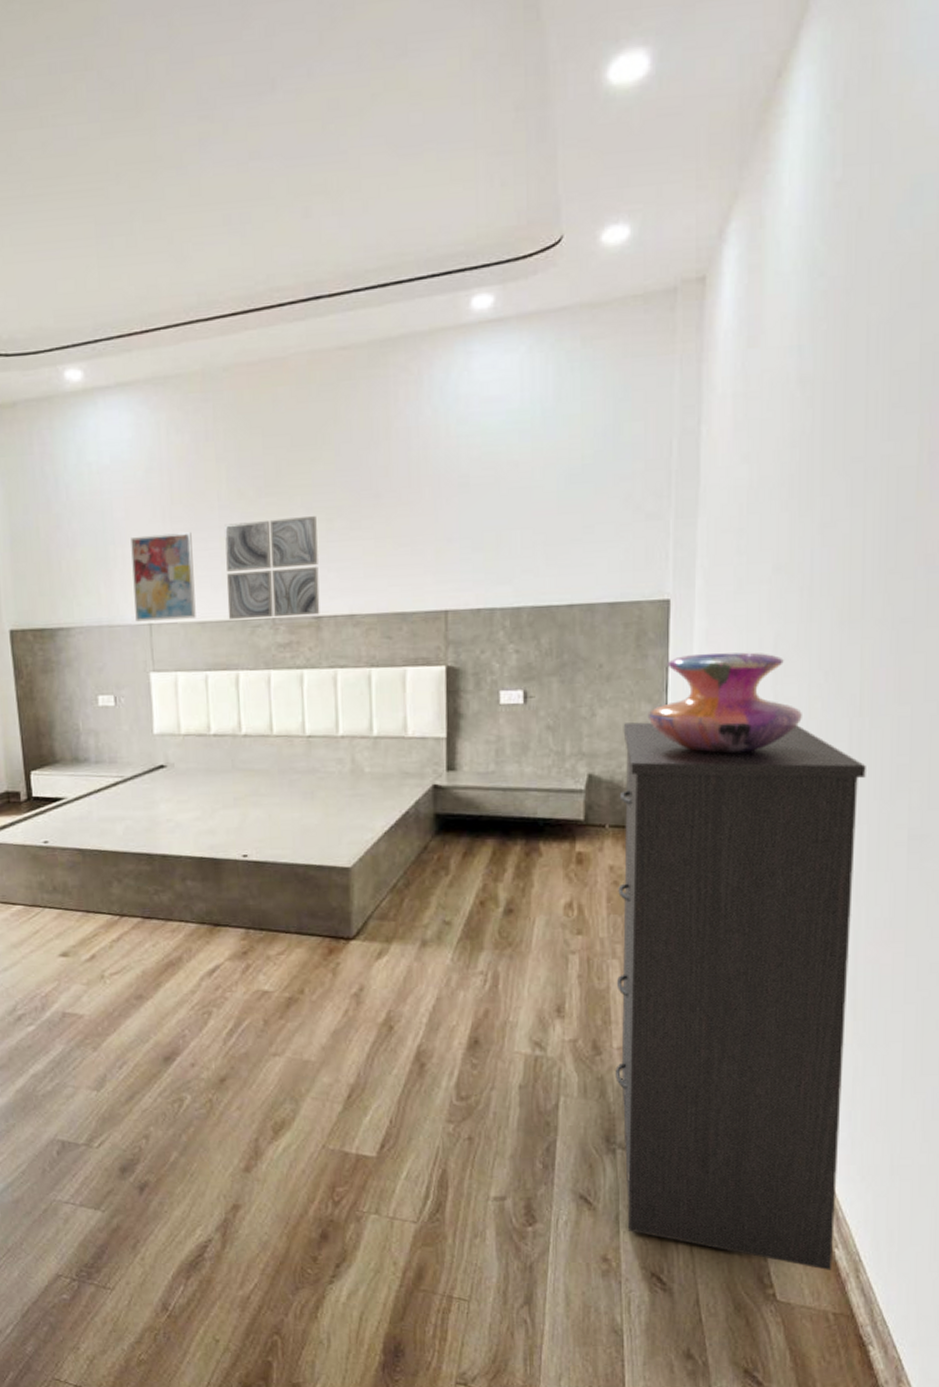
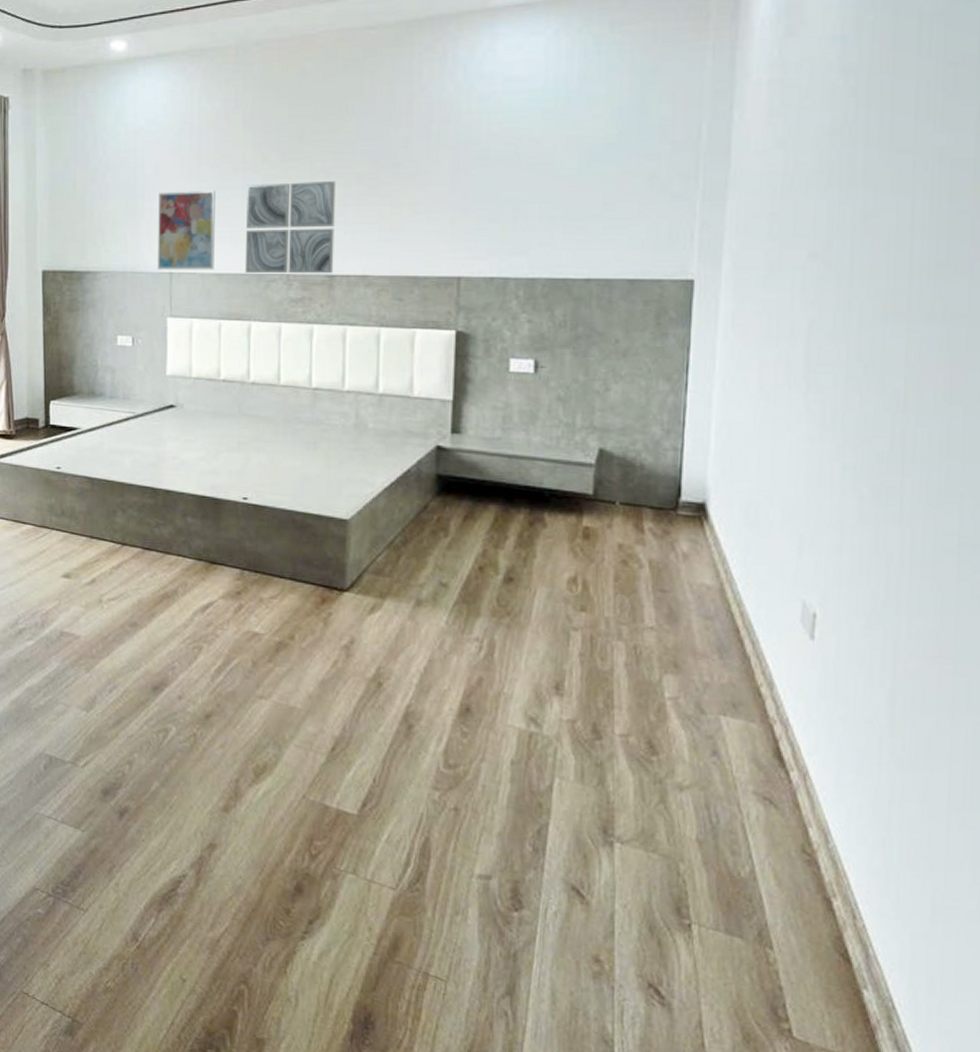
dresser: present [615,722,866,1270] -> none [616,400,910,1013]
decorative vase: present [647,652,802,754] -> none [665,337,837,441]

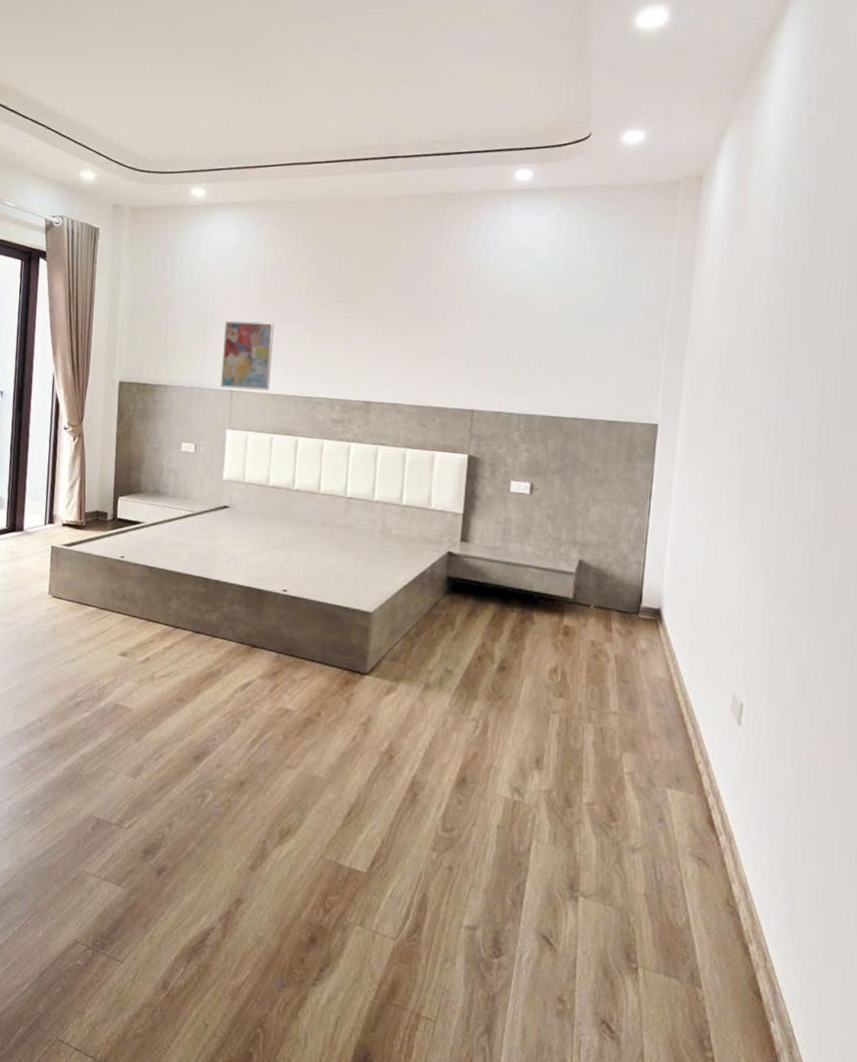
wall art: present [244,181,335,274] -> none [295,320,375,401]

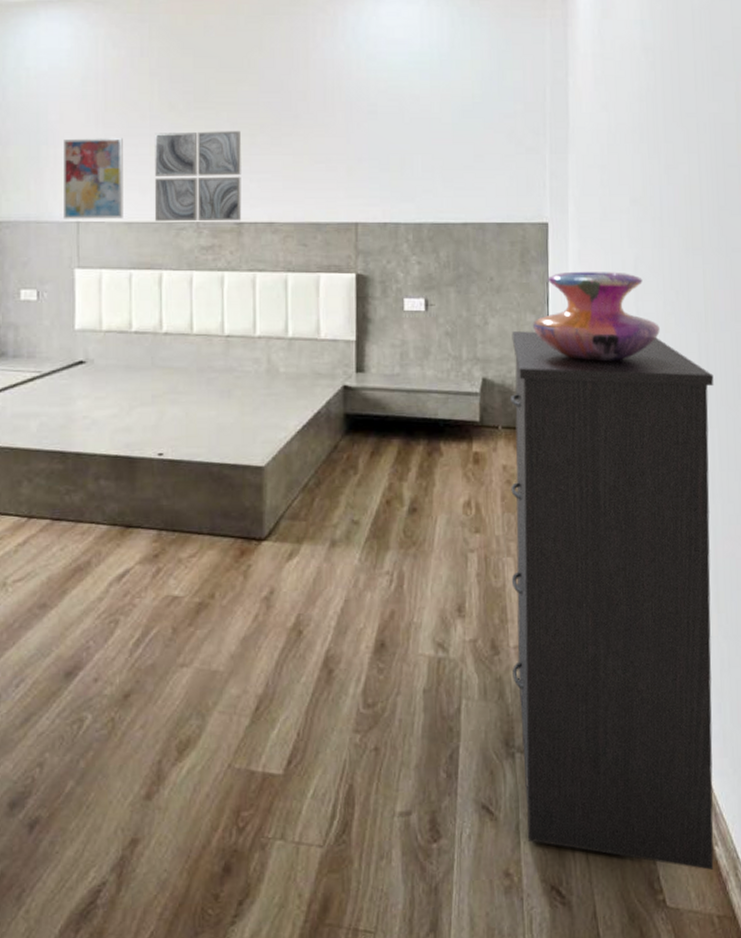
wall art: none [295,320,375,401] -> present [154,131,242,222]
dresser: none [583,521,817,1042] -> present [510,331,714,870]
decorative vase: none [632,471,764,560] -> present [532,272,660,362]

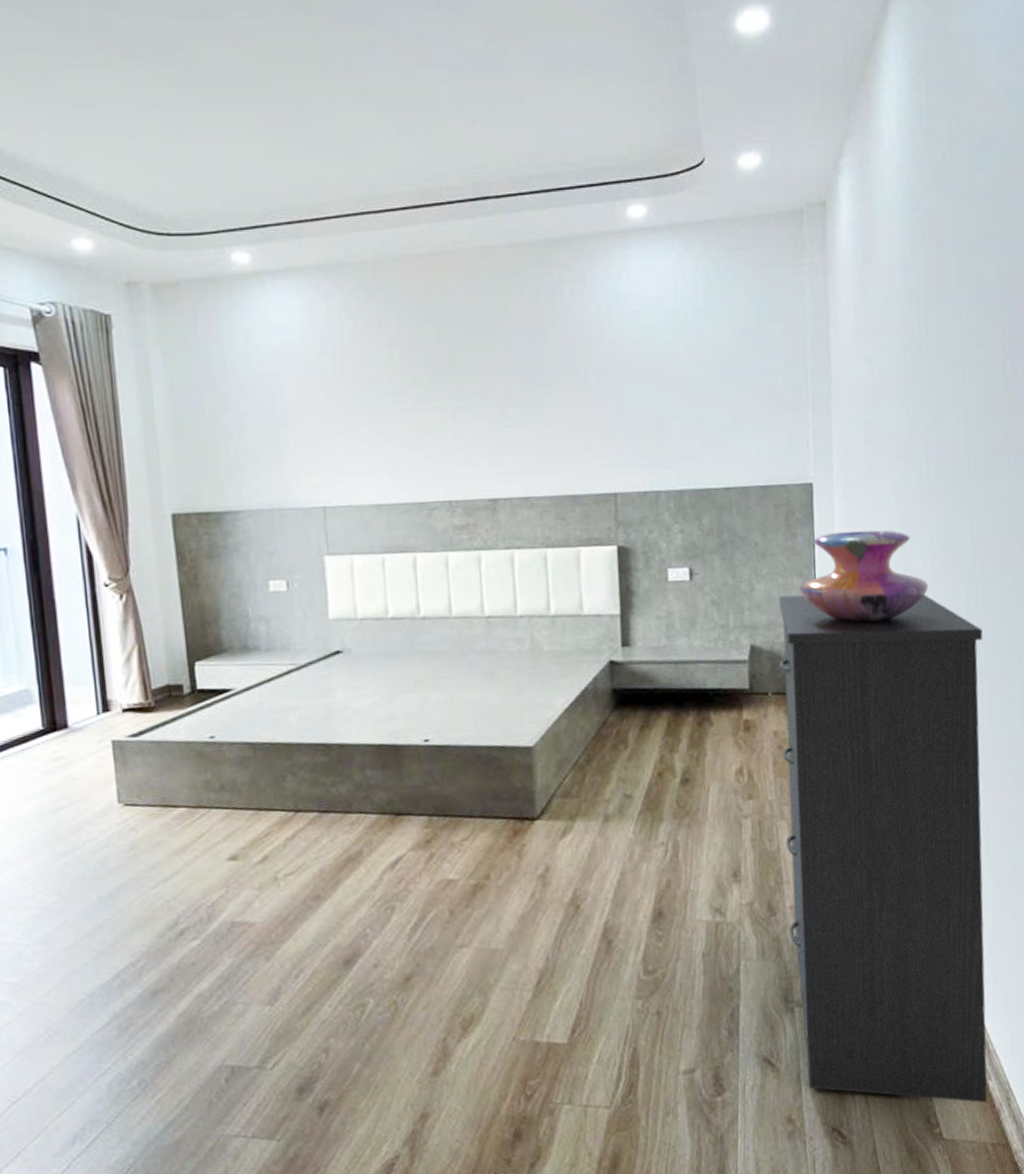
wall art: present [64,137,123,219] -> none [302,415,372,505]
wall art: present [154,131,242,222] -> none [399,403,496,503]

